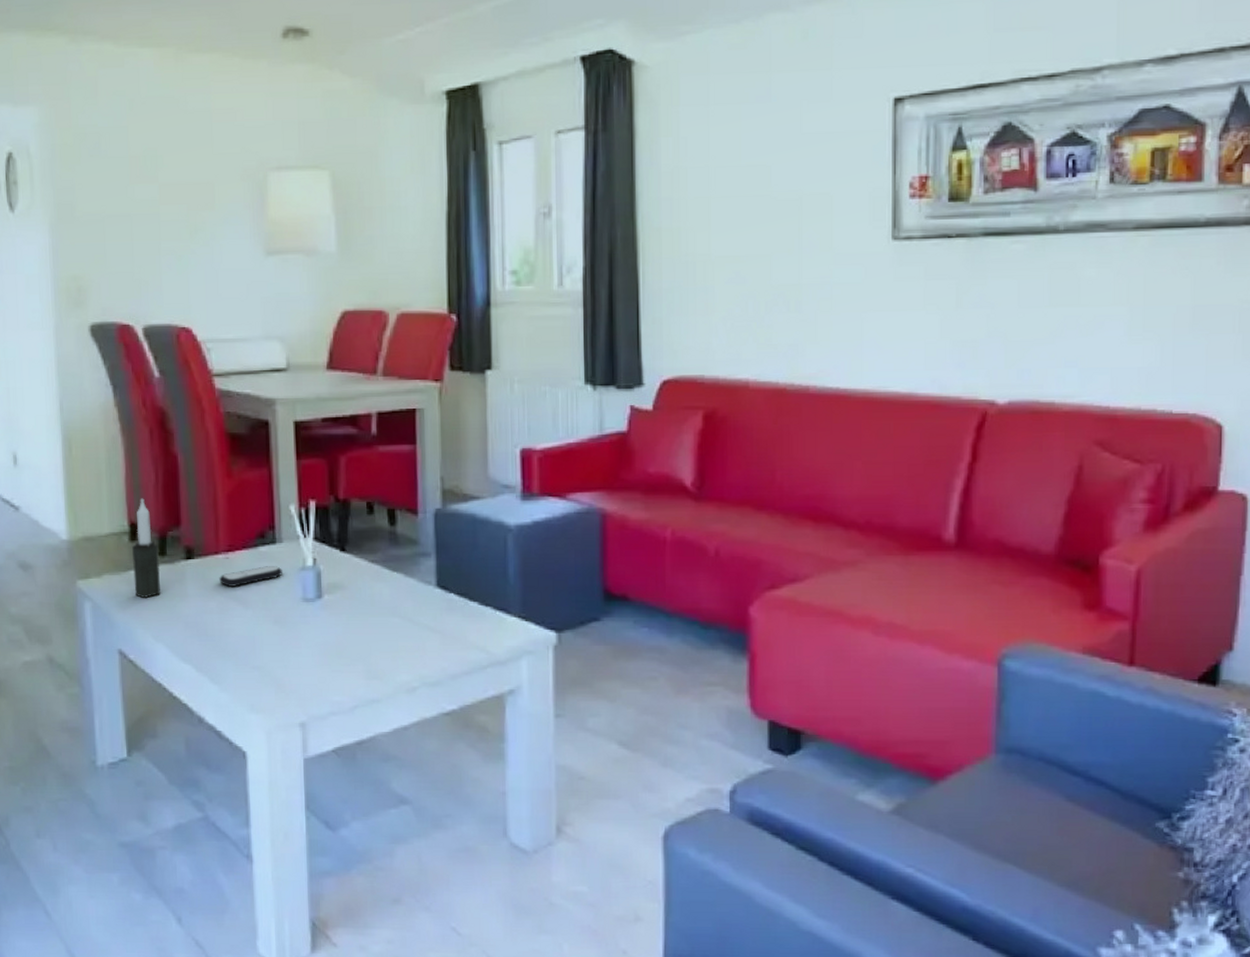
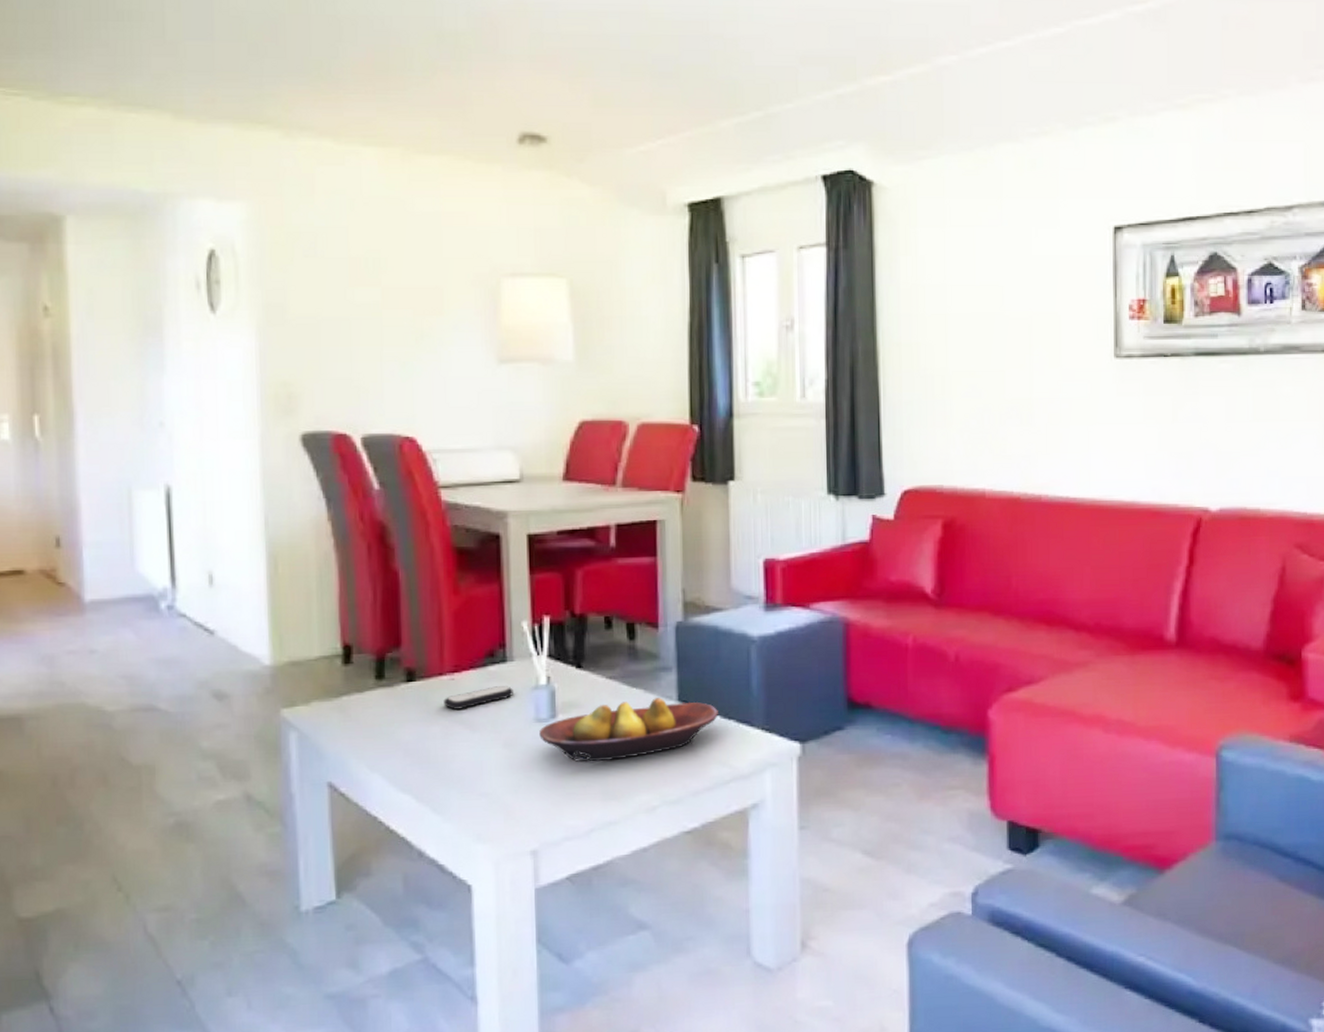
candle: present [132,498,161,598] -> none [346,618,378,725]
fruit bowl: none [306,582,476,642] -> present [539,698,718,762]

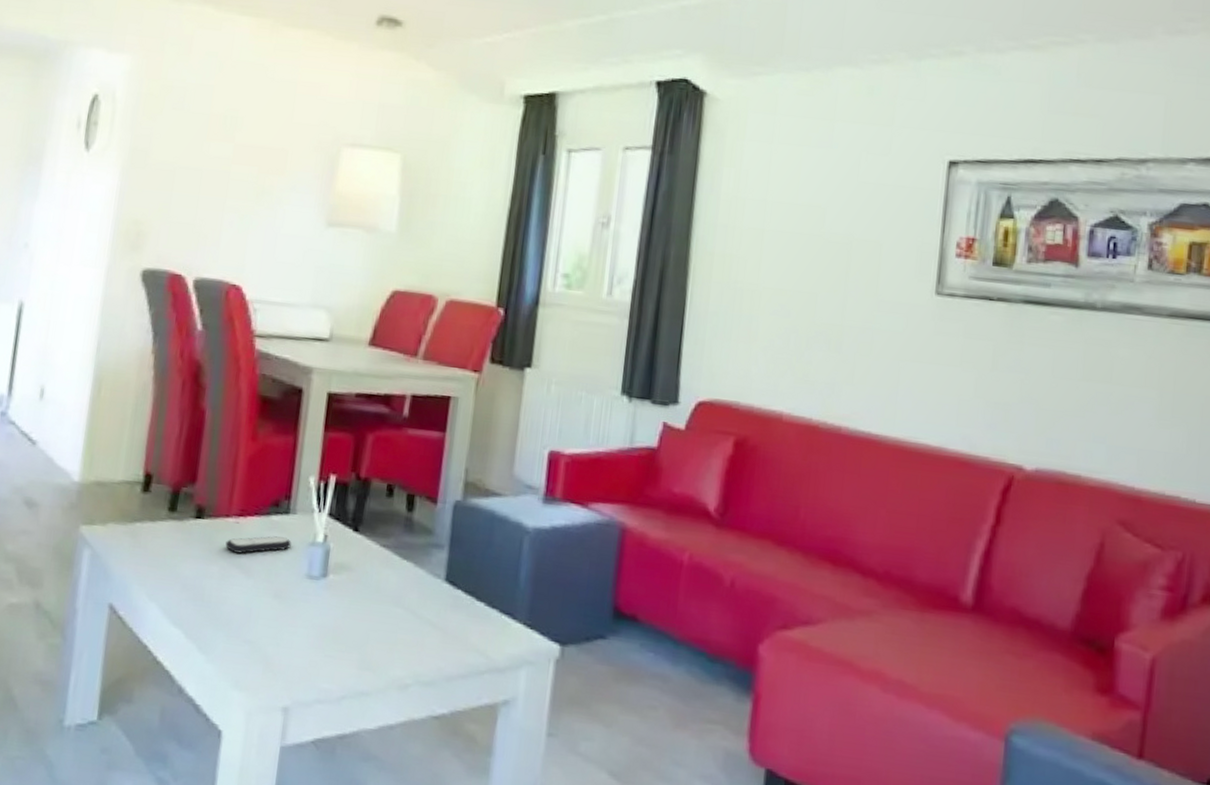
fruit bowl: present [539,698,718,762] -> none [308,572,483,630]

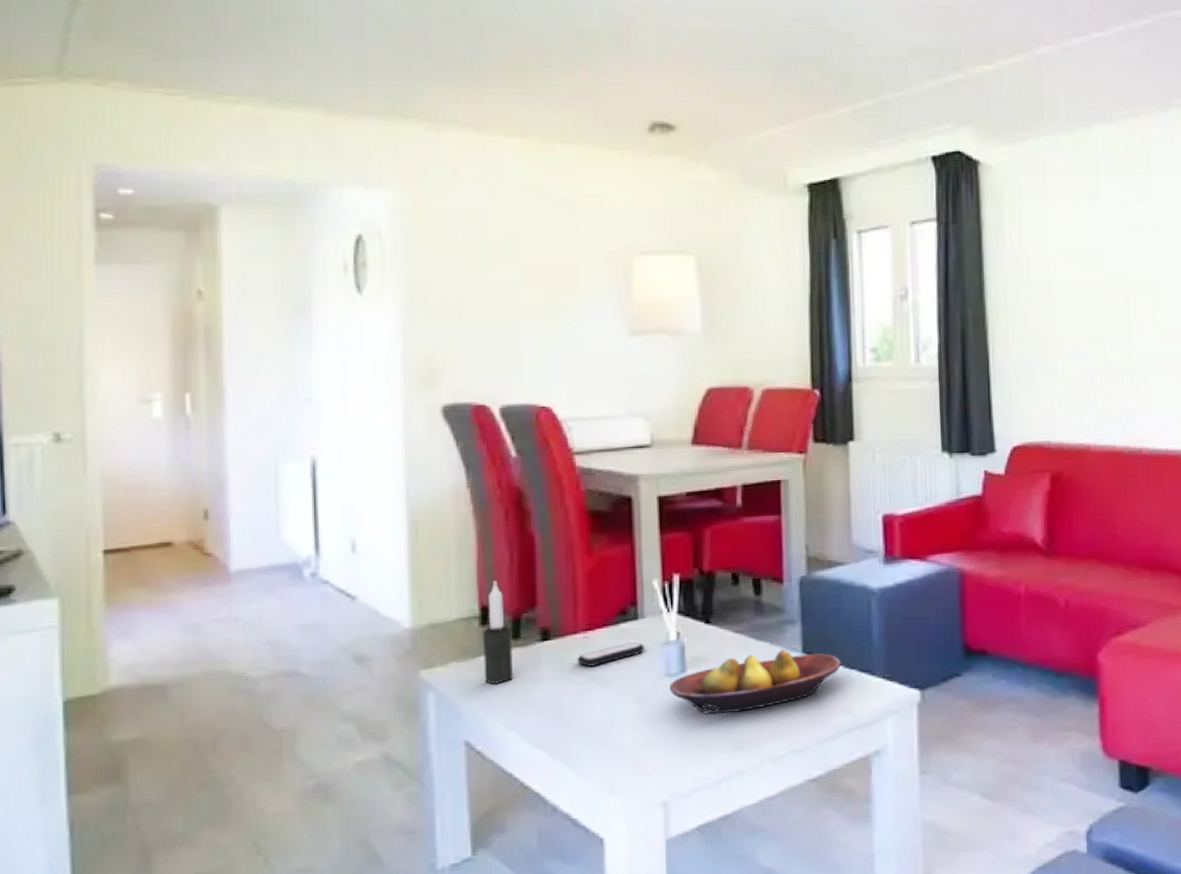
candle: none [137,449,170,553] -> present [483,580,514,684]
fruit bowl: none [308,572,483,630] -> present [669,650,841,715]

